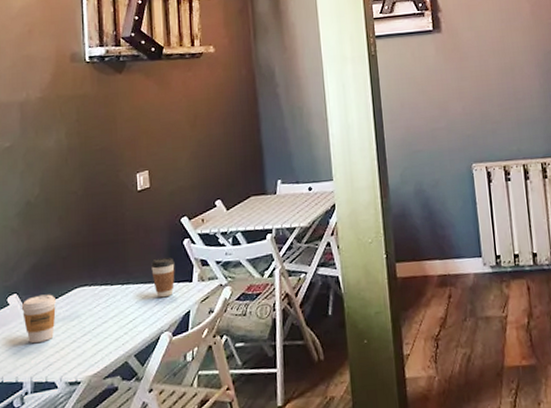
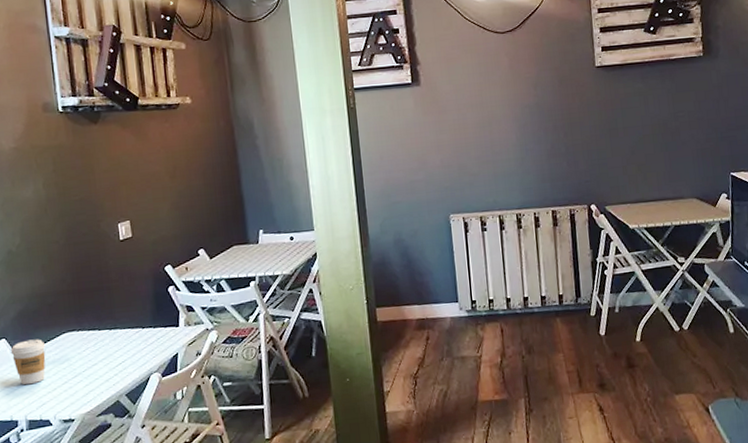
coffee cup: present [151,257,175,298] -> none [137,303,162,342]

